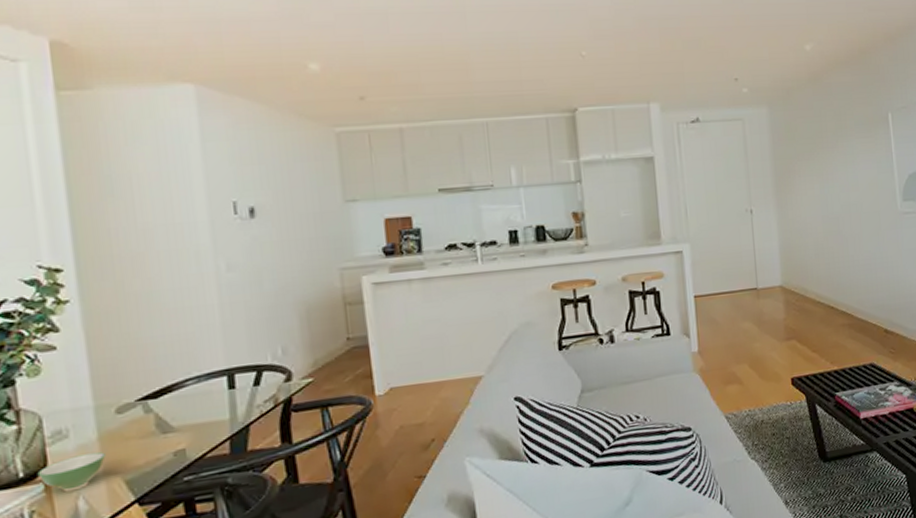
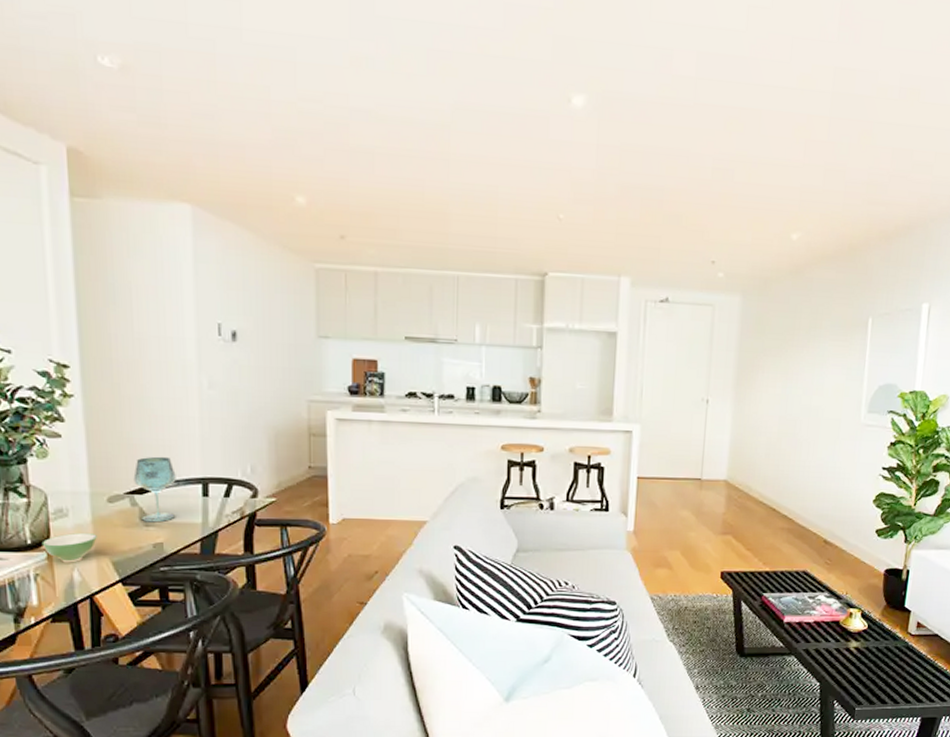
wine glass: none [145,352,197,429] -> present [133,456,176,523]

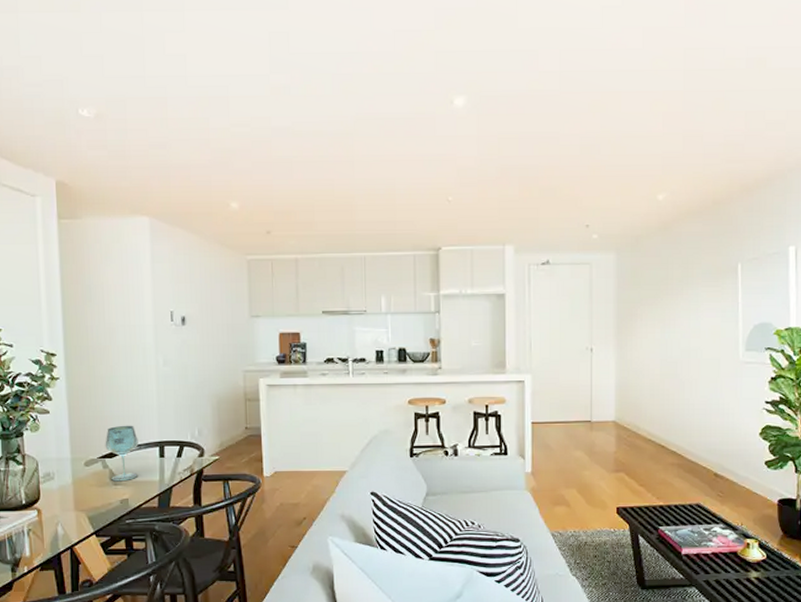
bowl: present [41,532,97,563] -> none [33,492,76,519]

